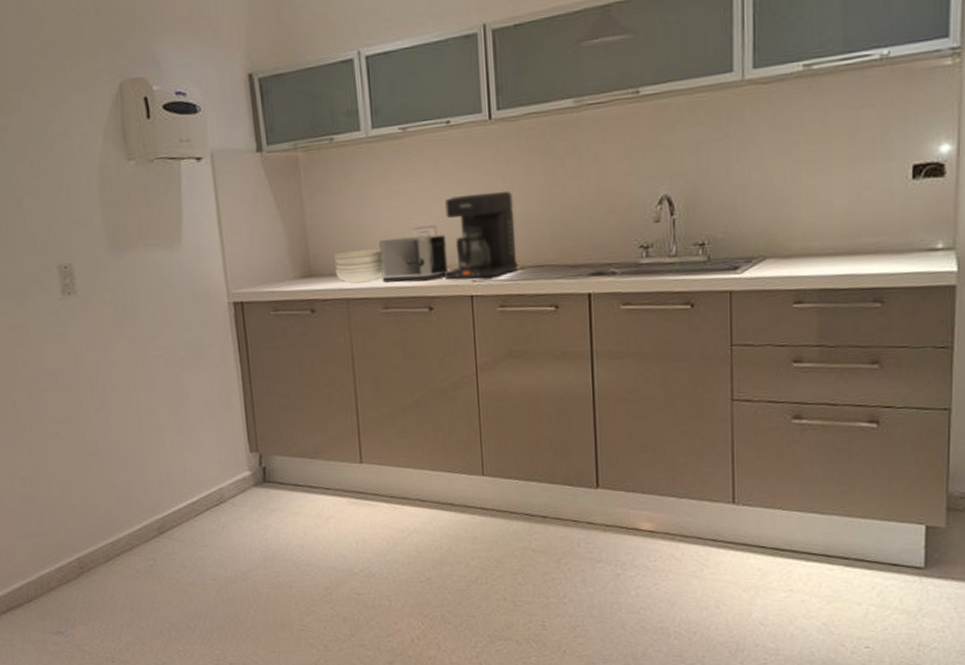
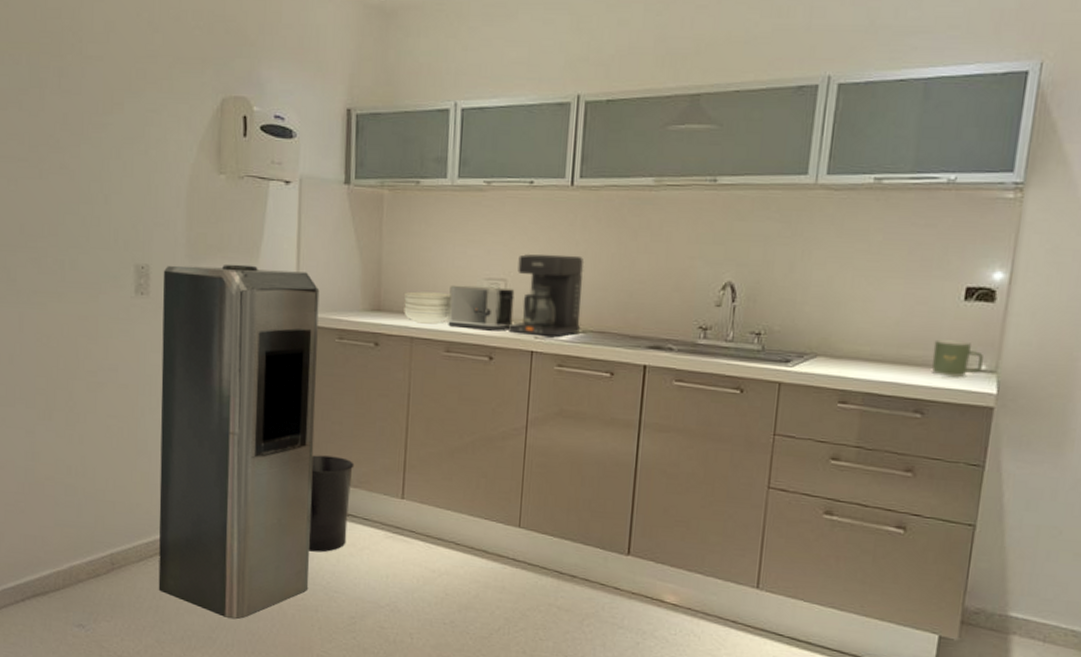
water dispenser: none [87,248,280,605] -> present [158,264,320,619]
waste bin: none [264,430,311,528] -> present [308,455,355,552]
mug: none [886,221,939,261] -> present [931,339,983,377]

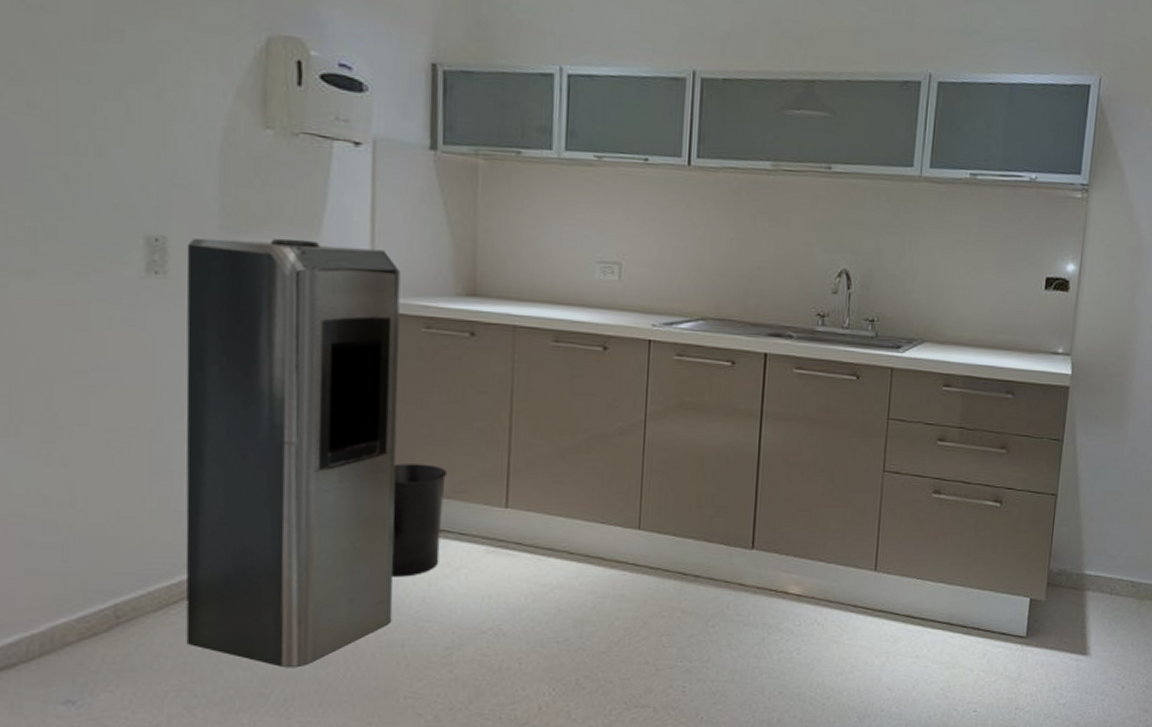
bowl: present [402,291,451,325] -> none [503,274,559,312]
toaster: present [448,284,515,331] -> none [556,267,630,319]
coffee maker: present [509,254,583,337] -> none [624,236,702,325]
mug: present [931,339,983,377] -> none [1020,325,1060,360]

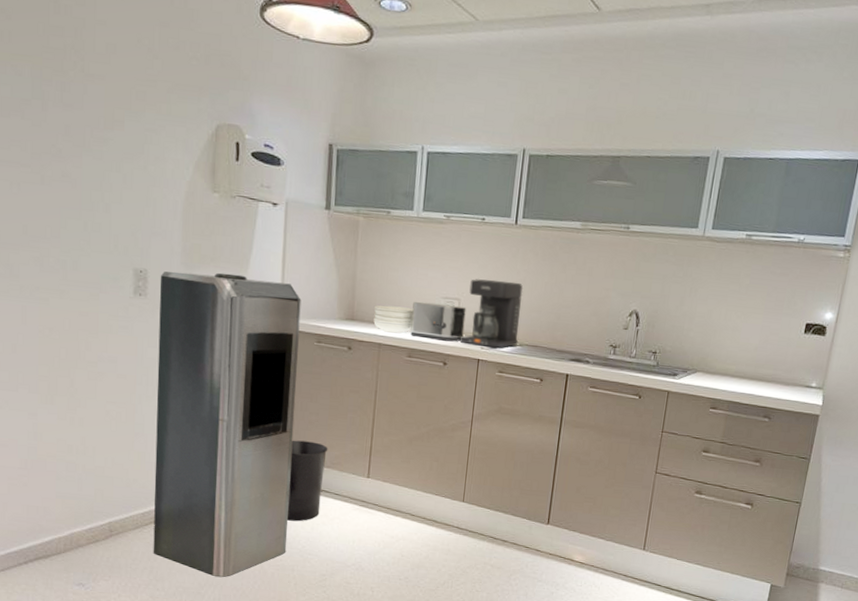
bowl: none [503,274,559,312] -> present [373,305,414,334]
toaster: none [556,267,630,319] -> present [410,301,466,342]
coffee maker: none [624,236,702,325] -> present [460,279,523,349]

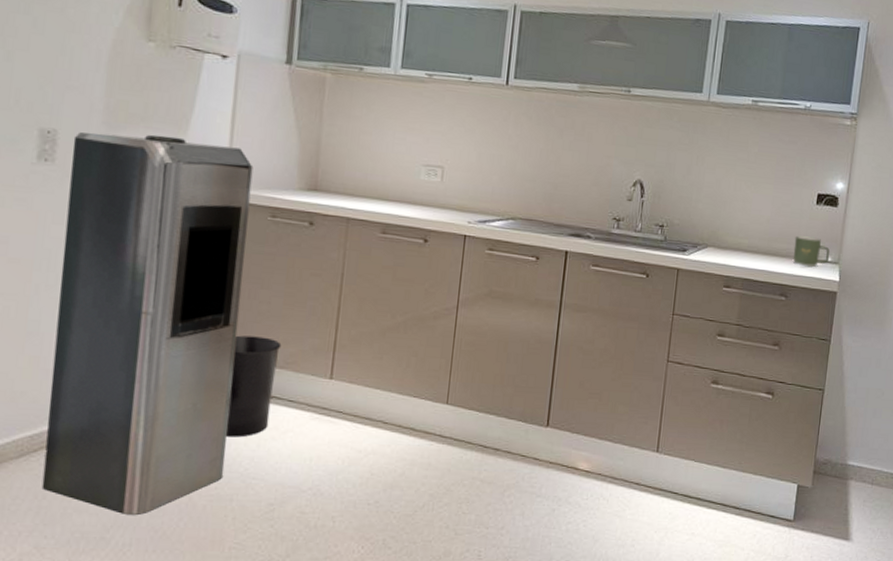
bowl: present [373,305,414,334] -> none [340,173,389,207]
toaster: present [410,301,466,342] -> none [385,169,451,215]
coffee maker: present [460,279,523,349] -> none [444,144,515,223]
mug: none [778,362,815,392] -> present [793,235,830,267]

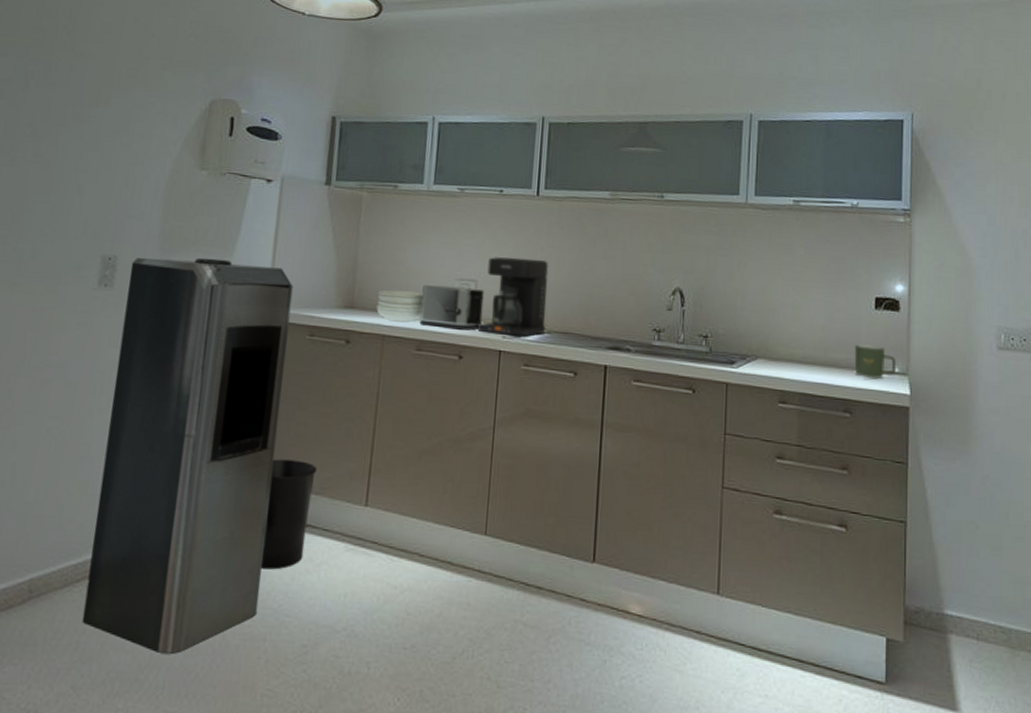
bowl: none [340,173,389,207] -> present [376,289,424,323]
toaster: none [385,169,451,215] -> present [419,284,485,330]
coffee maker: none [444,144,515,223] -> present [478,257,548,337]

